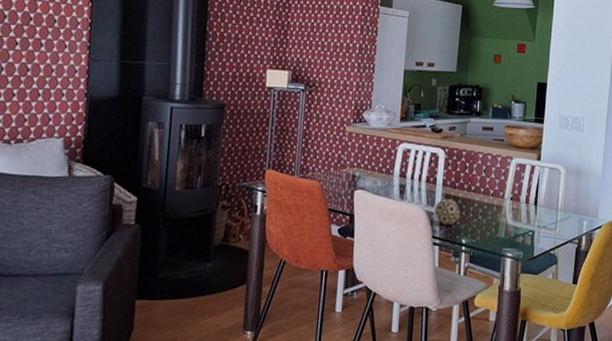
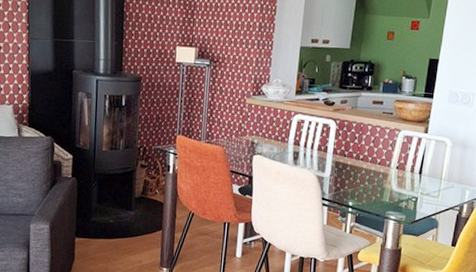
decorative ball: present [434,199,460,226] -> none [324,166,349,189]

